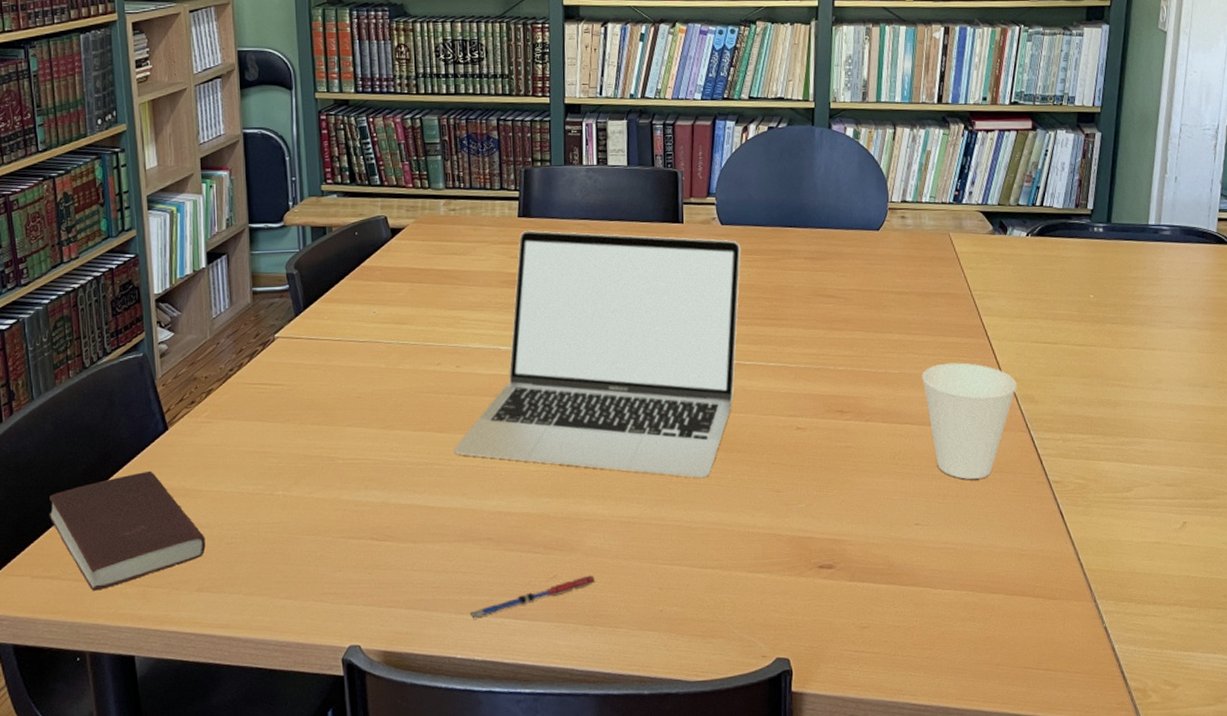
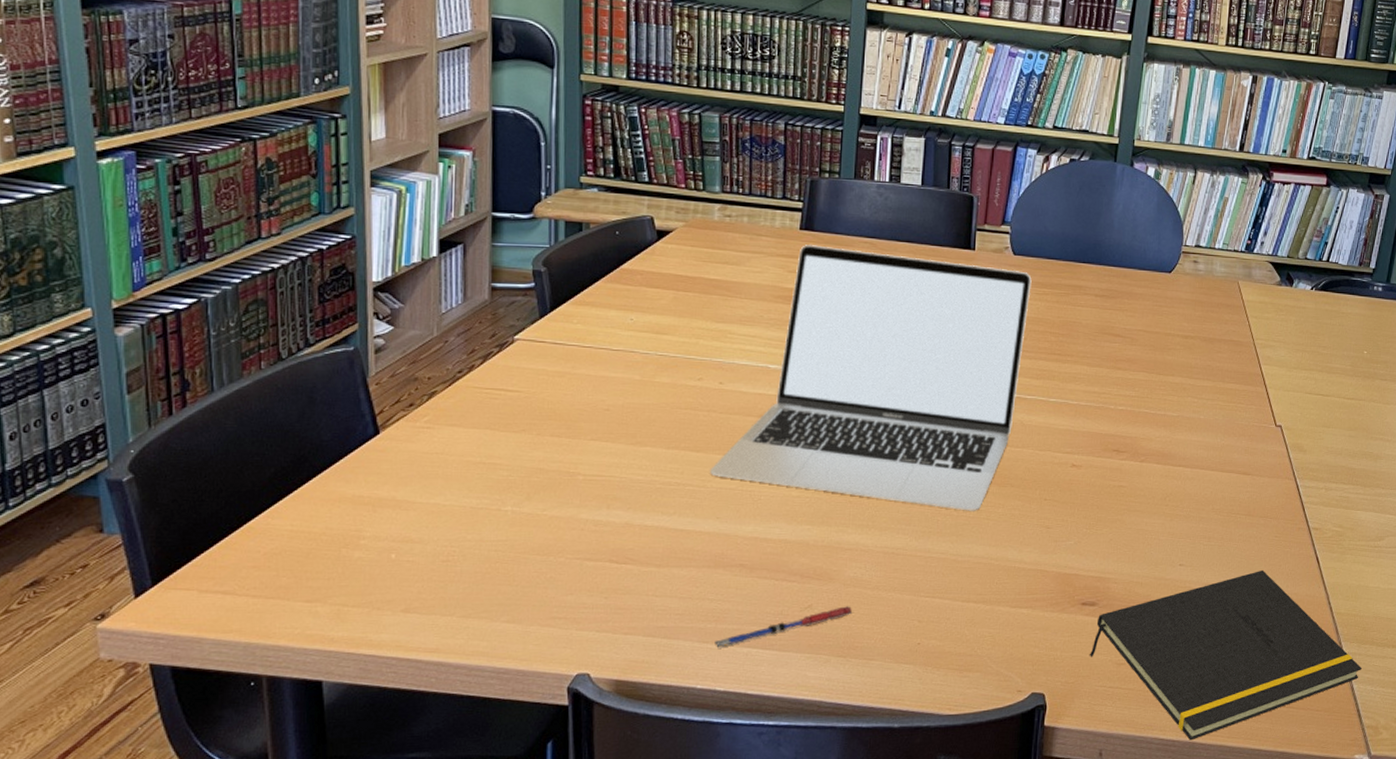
book: present [49,470,206,591] -> none [225,478,417,609]
notepad: none [831,526,1122,706] -> present [1089,569,1362,741]
cup: present [922,362,1017,479] -> none [1199,409,1288,523]

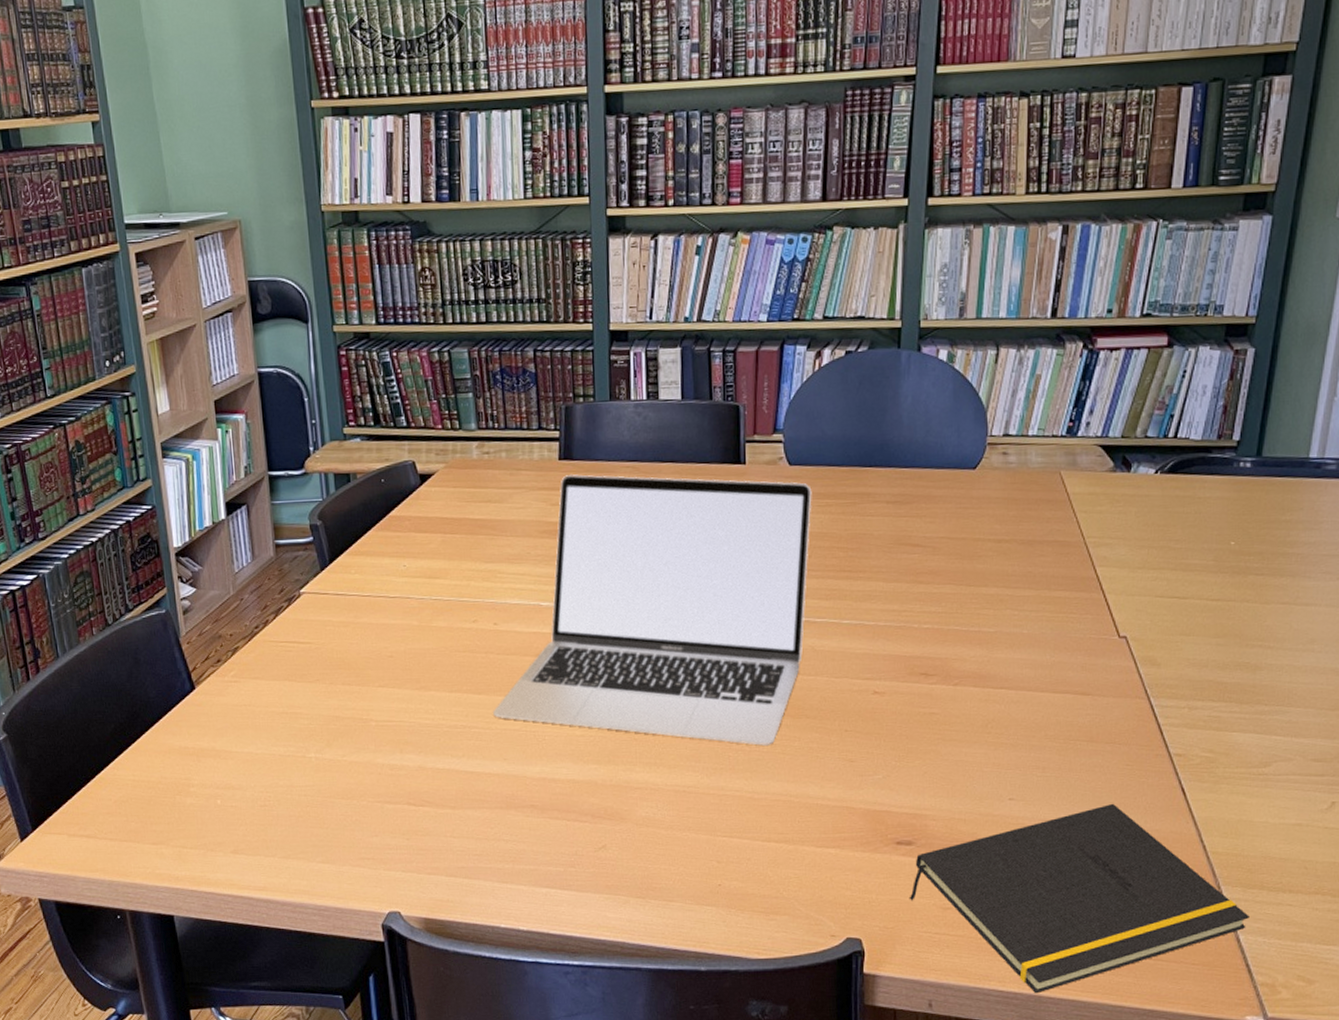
pen: present [715,606,853,648] -> none [514,846,648,888]

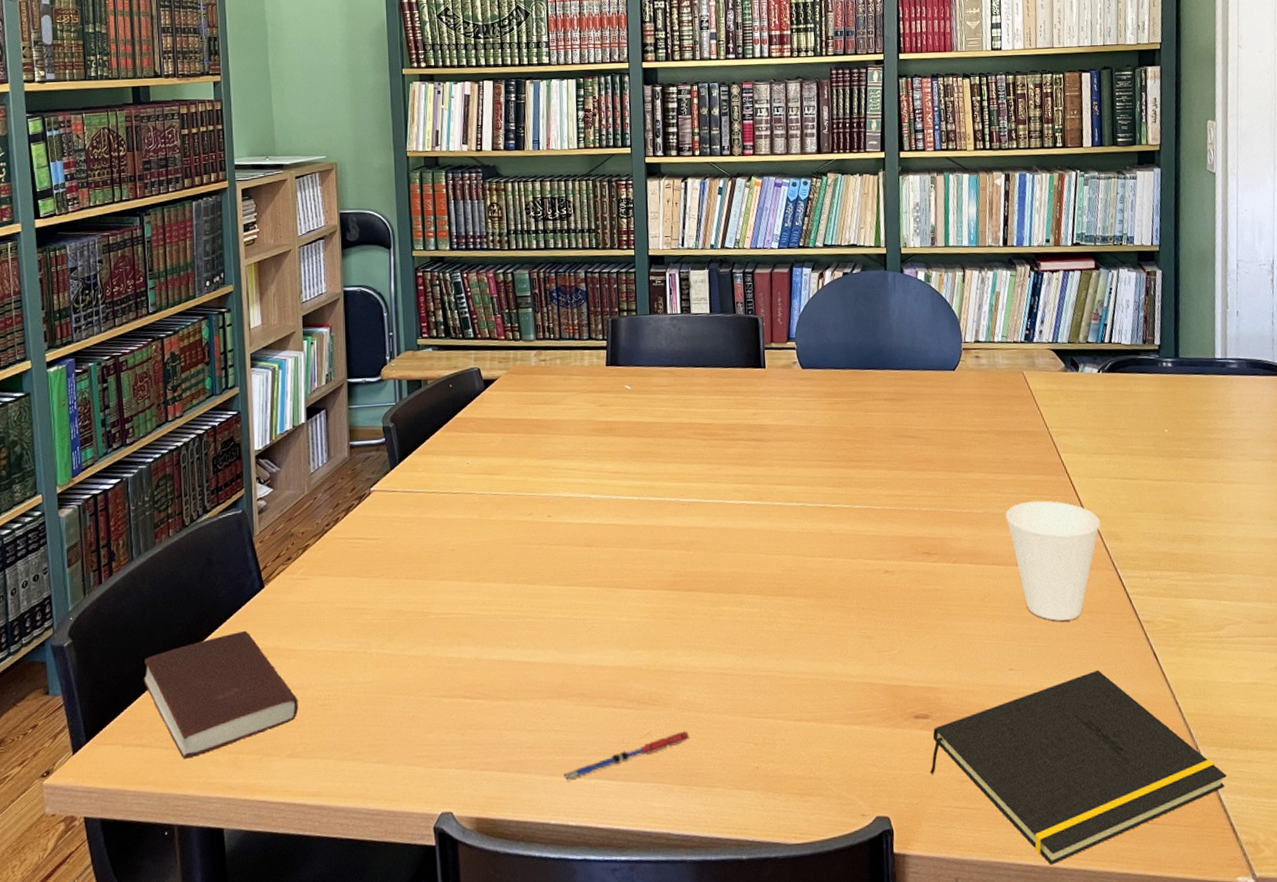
book: none [81,730,239,850] -> present [143,630,298,759]
laptop: present [493,474,812,746] -> none [546,378,823,626]
pen: none [514,846,648,888] -> present [564,731,690,781]
cup: none [1022,620,1136,751] -> present [1005,500,1100,621]

